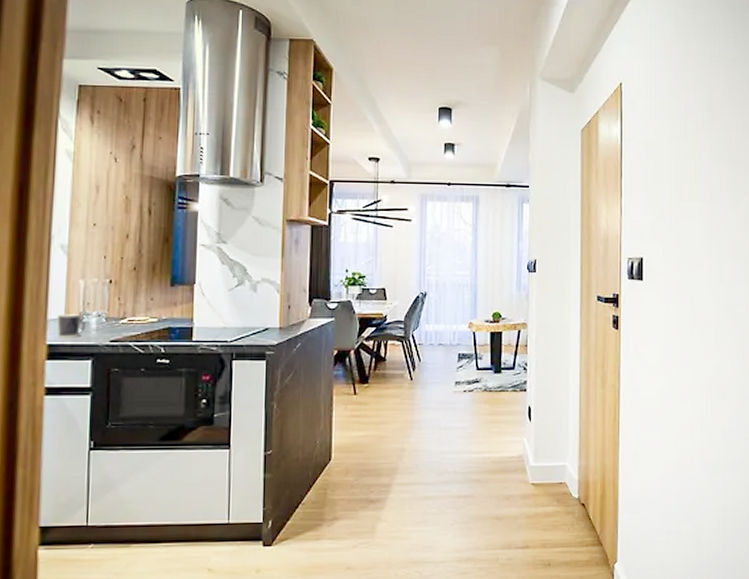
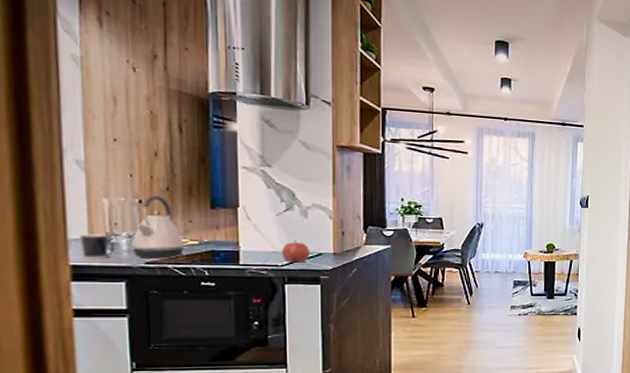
kettle: none [99,275,145,337] -> present [131,195,185,259]
fruit: none [231,315,257,338] -> present [282,240,310,263]

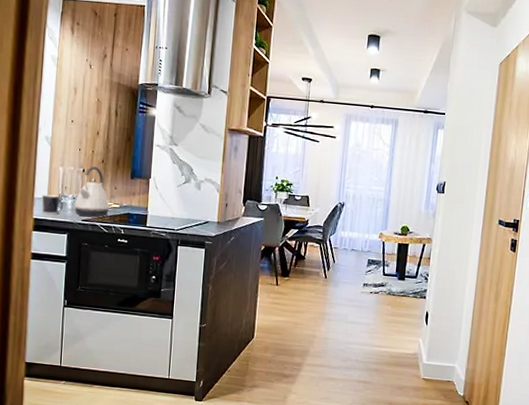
fruit: present [282,240,310,263] -> none [178,208,199,229]

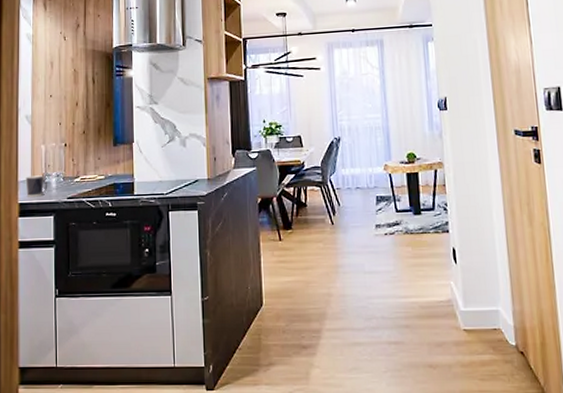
kettle: present [74,166,110,218] -> none [59,138,95,194]

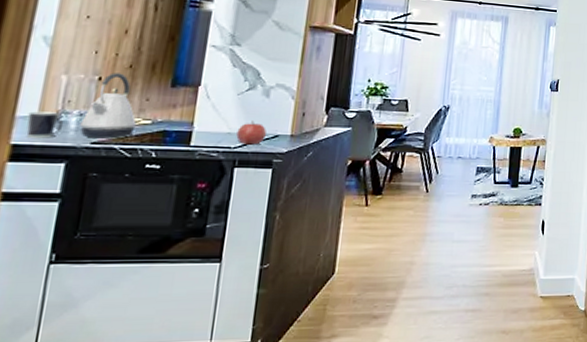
kettle: none [59,138,95,194] -> present [80,73,137,139]
fruit: none [166,168,188,191] -> present [236,120,267,145]

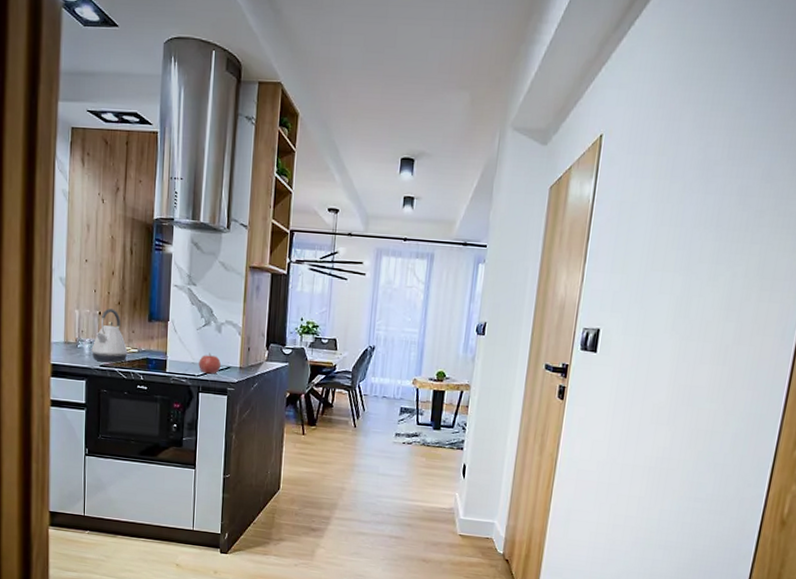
mug: present [26,111,64,138] -> none [58,338,81,360]

